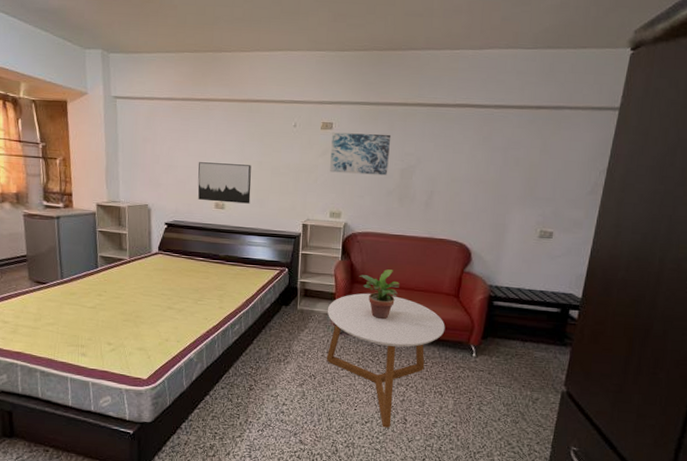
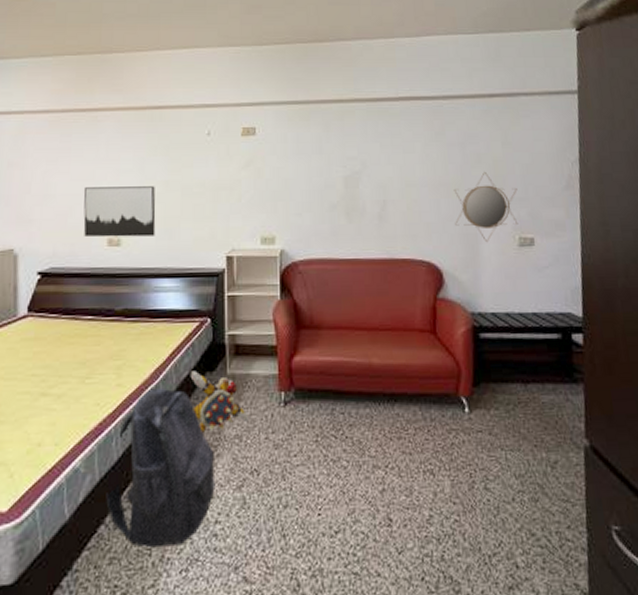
backpack: none [210,312,285,415] -> present [106,387,216,548]
plush toy: none [271,304,311,347] -> present [190,371,249,433]
coffee table: present [326,293,445,428] -> none [269,340,425,537]
wall art: present [330,132,391,176] -> none [256,136,329,187]
potted plant: present [358,269,401,320] -> none [305,305,361,376]
home mirror: none [488,173,547,232] -> present [453,171,519,243]

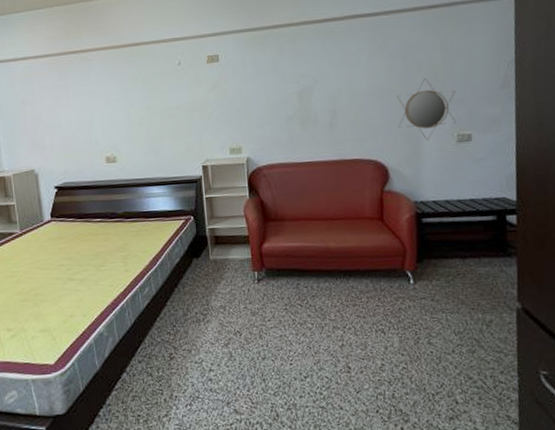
wall art: present [83,186,156,238] -> none [82,112,143,157]
backpack: present [106,387,216,548] -> none [125,271,208,389]
plush toy: present [190,371,249,433] -> none [180,258,230,305]

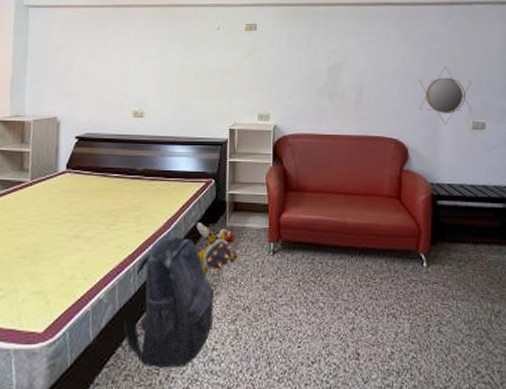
backpack: none [125,271,208,389] -> present [123,235,214,369]
plush toy: none [180,258,230,305] -> present [196,222,243,274]

